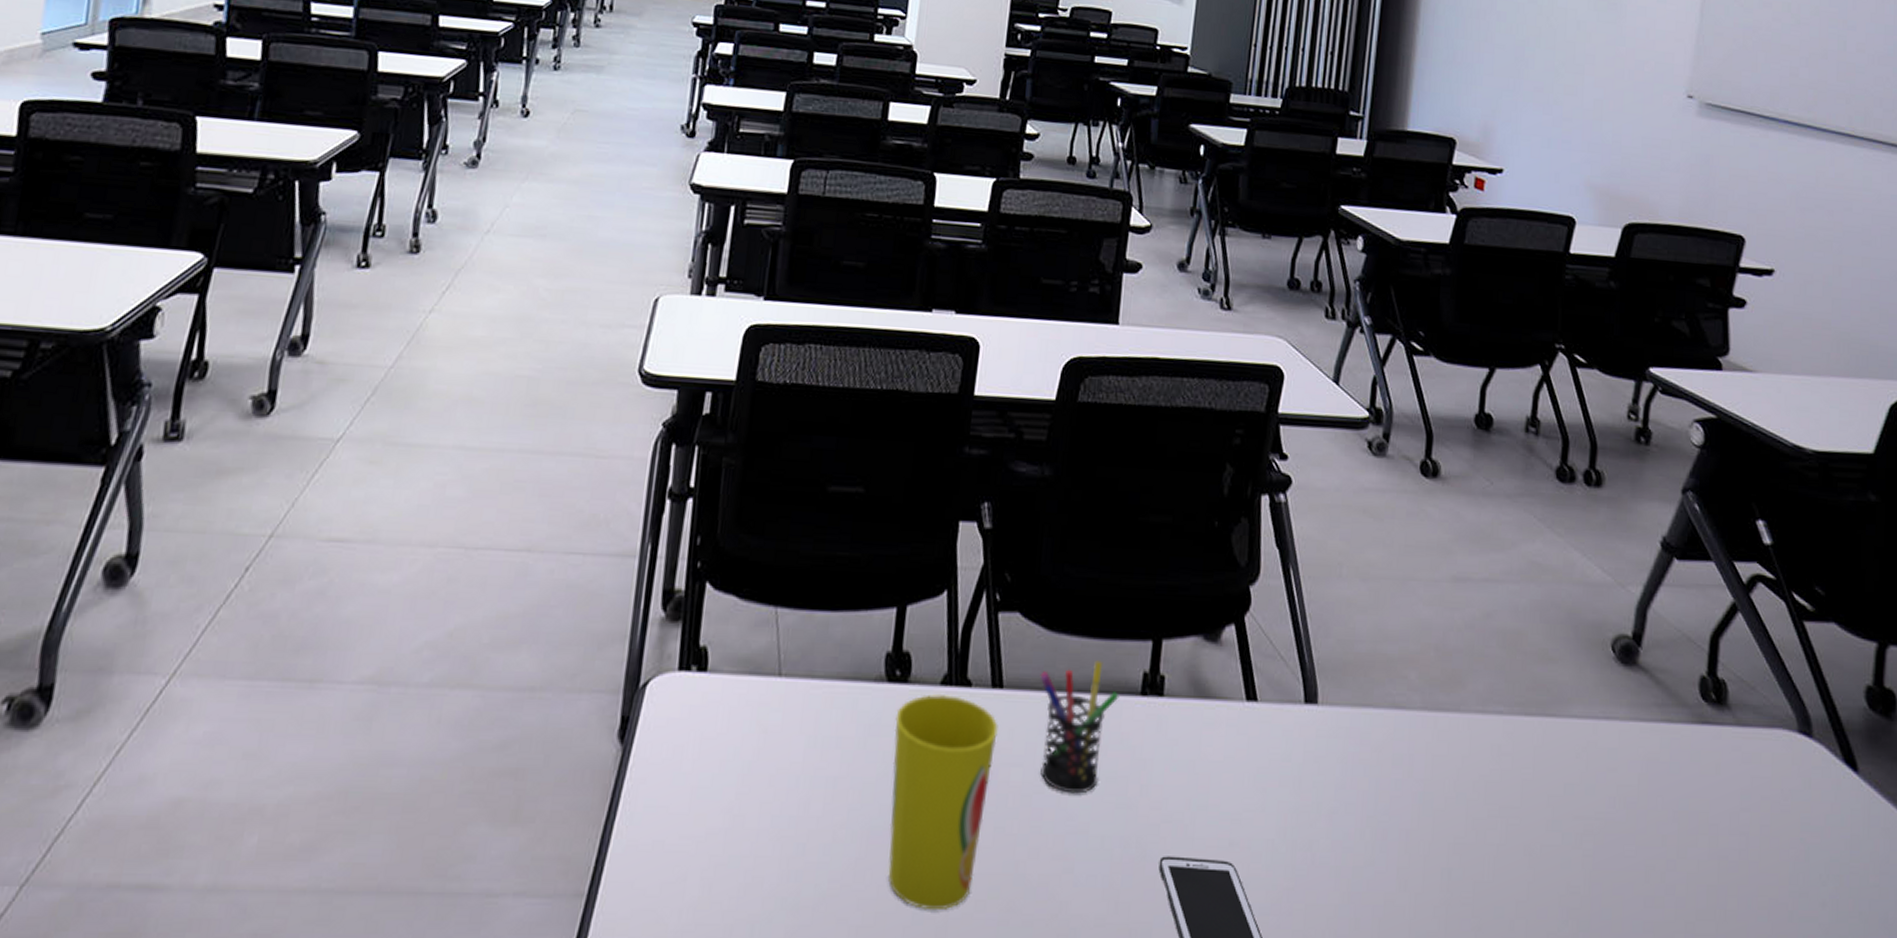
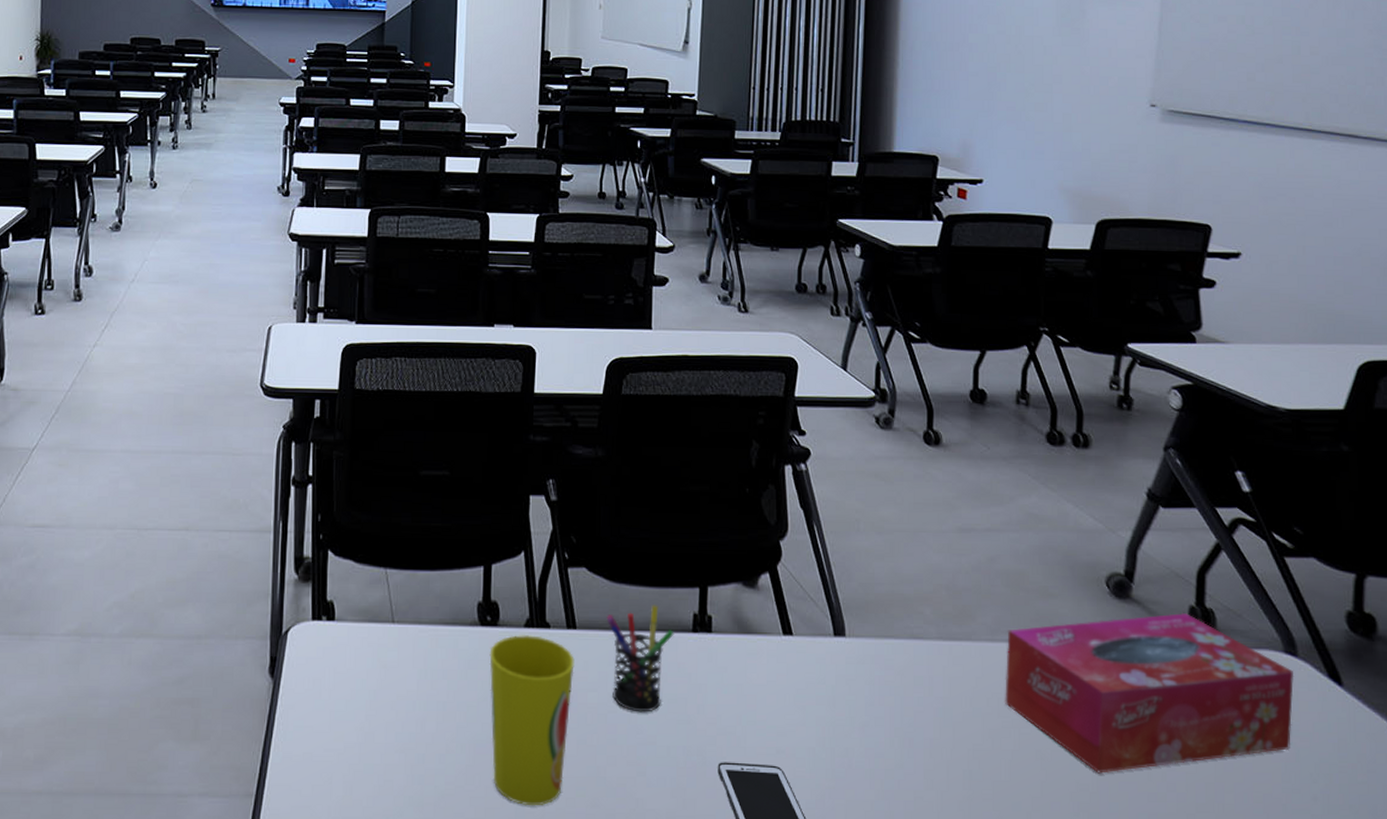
tissue box: none [1493,683,1808,873] -> present [1005,612,1294,774]

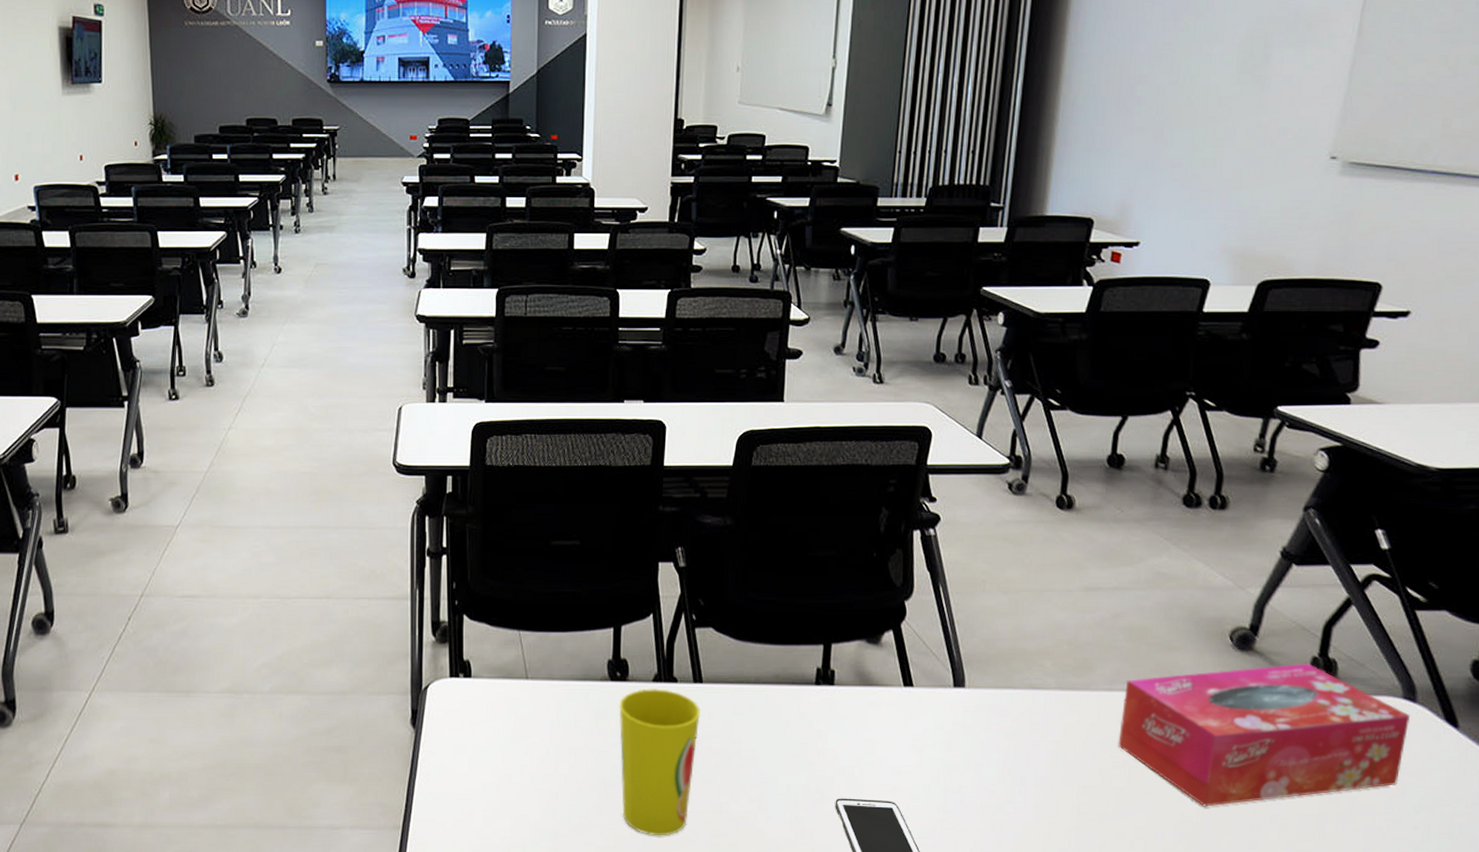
pen holder: present [606,605,674,713] -> none [732,661,798,756]

